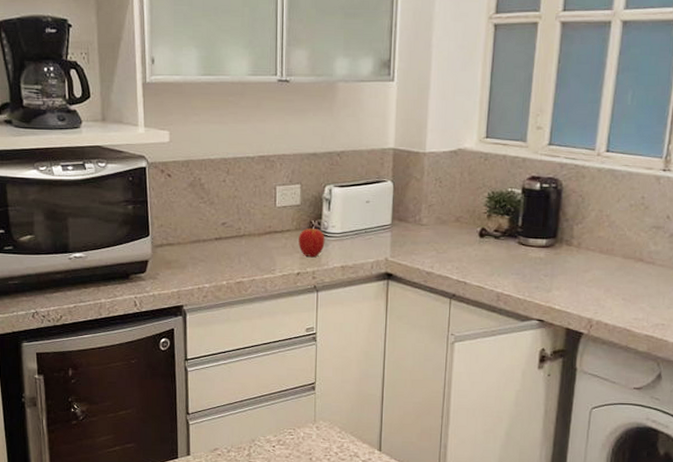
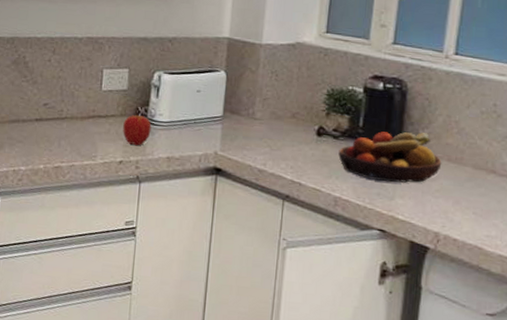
fruit bowl: none [500,228,594,276] -> present [338,131,442,183]

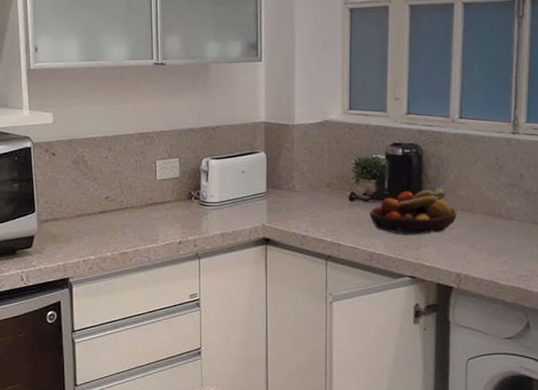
apple: present [123,112,152,146] -> none [179,196,205,227]

